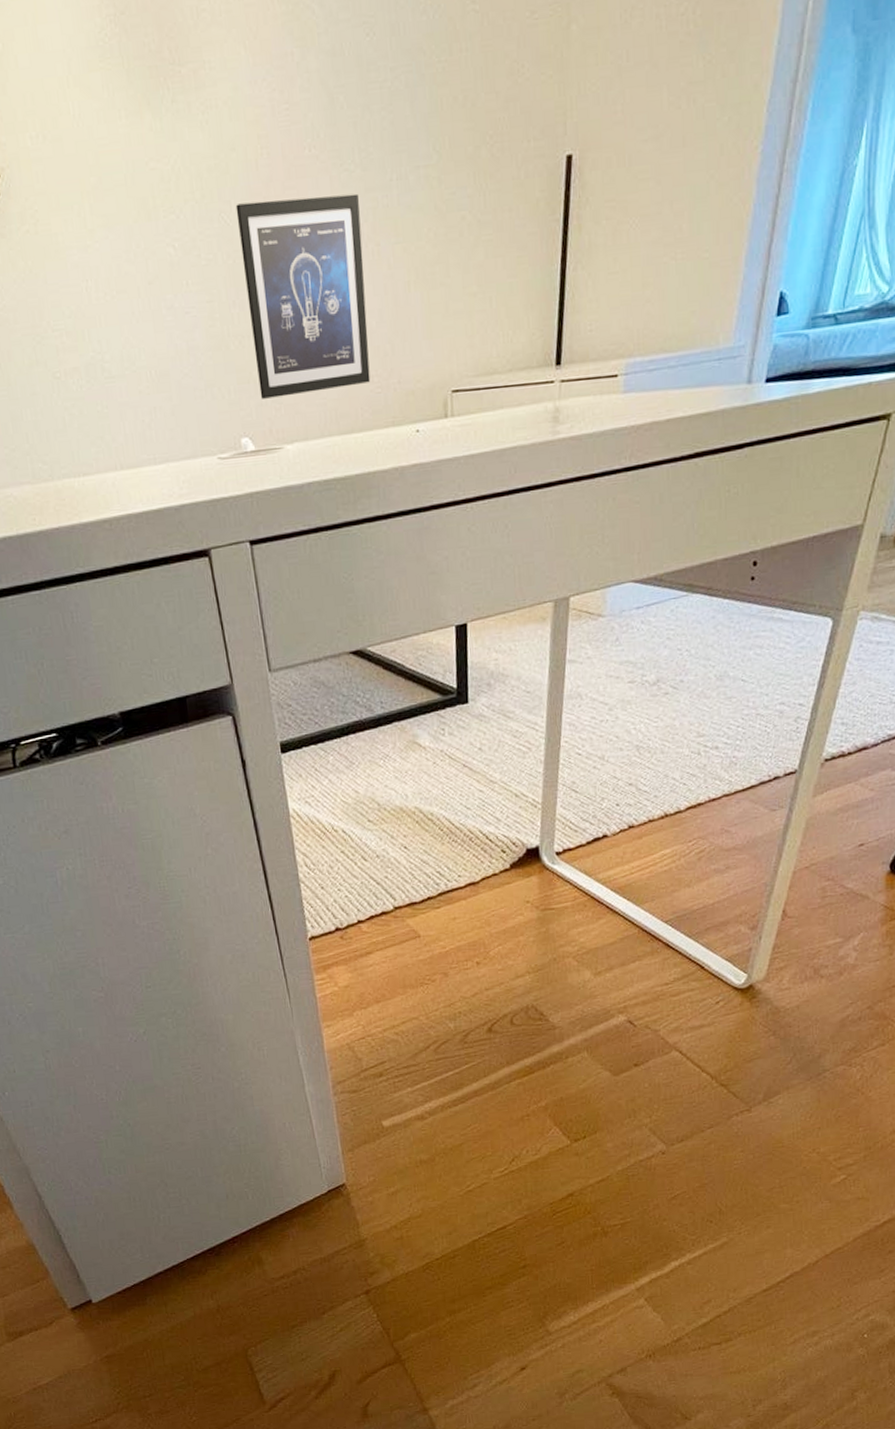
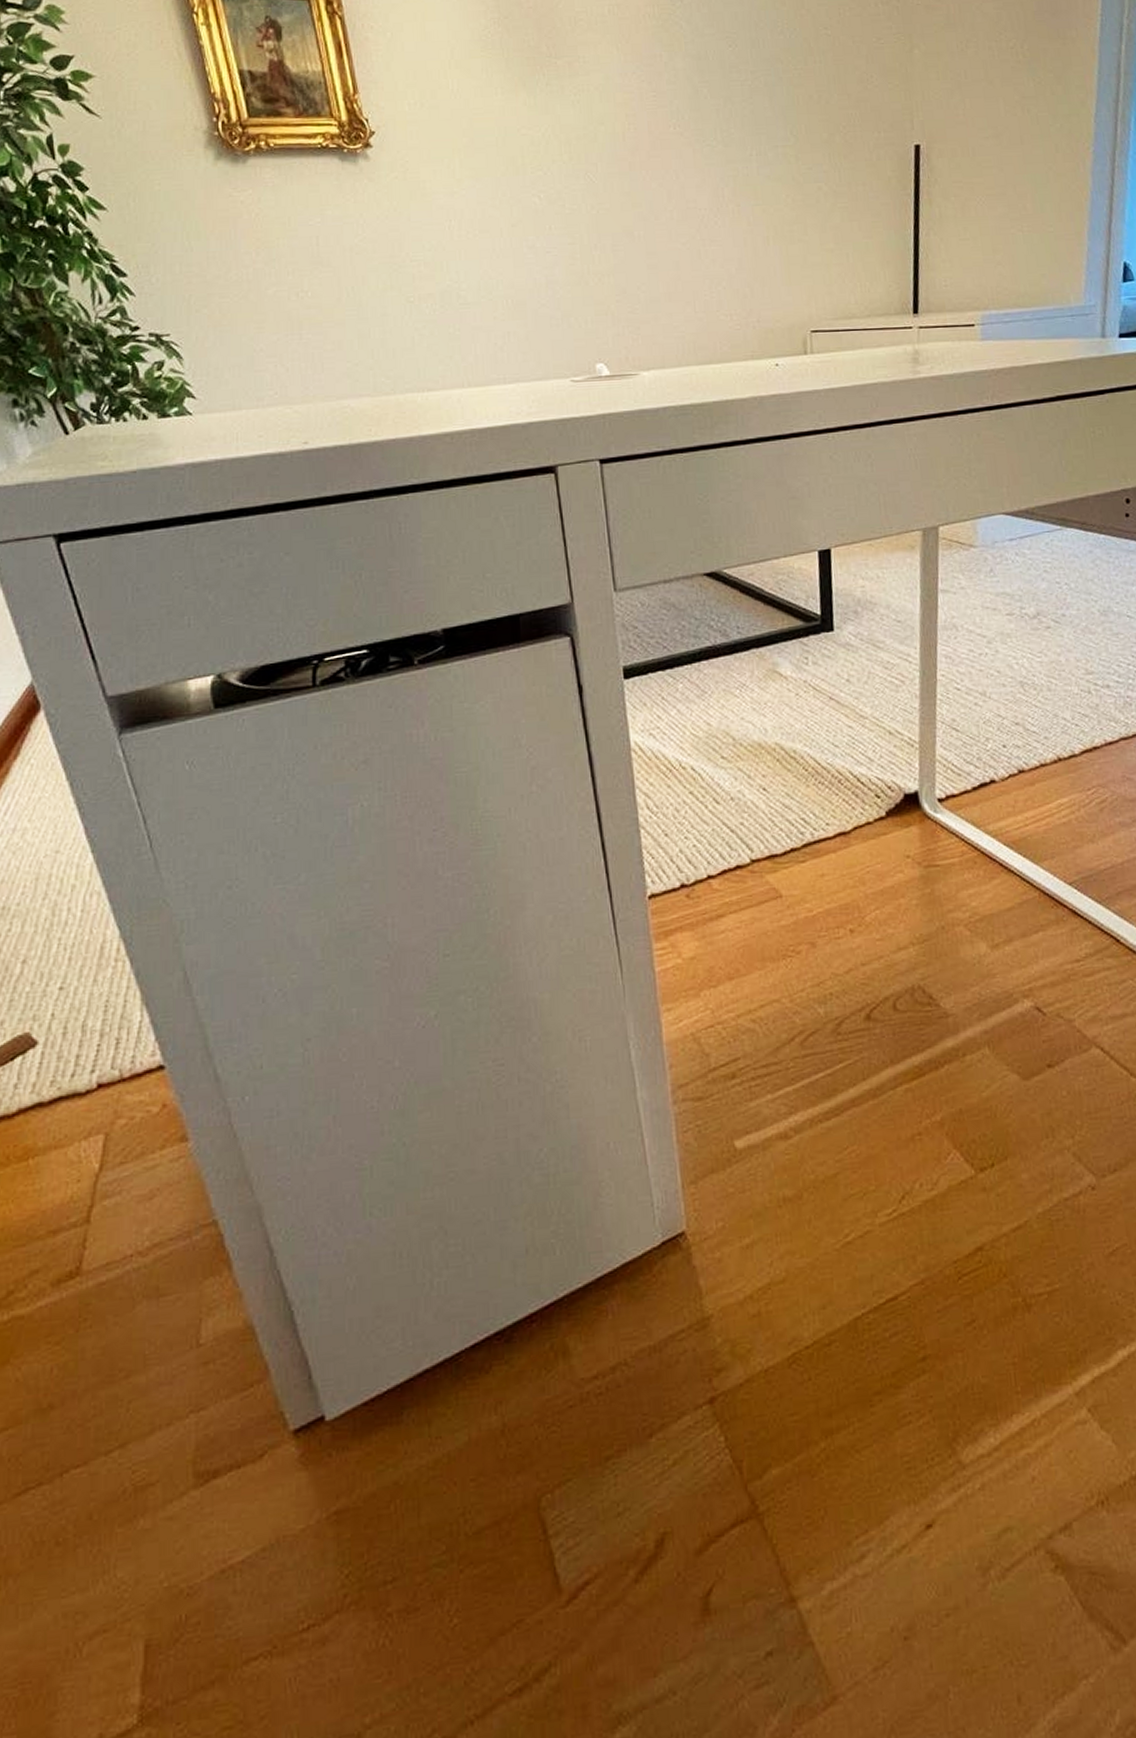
wall art: present [235,193,371,399] -> none [602,164,730,330]

